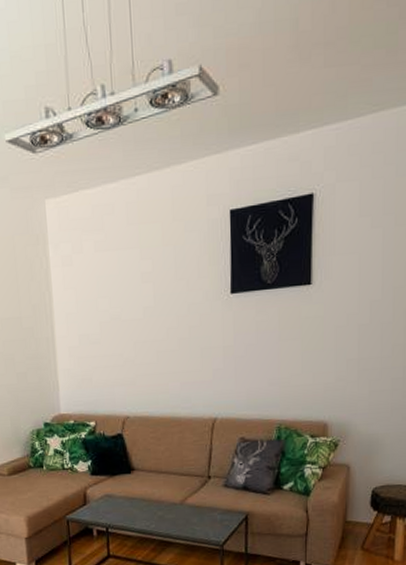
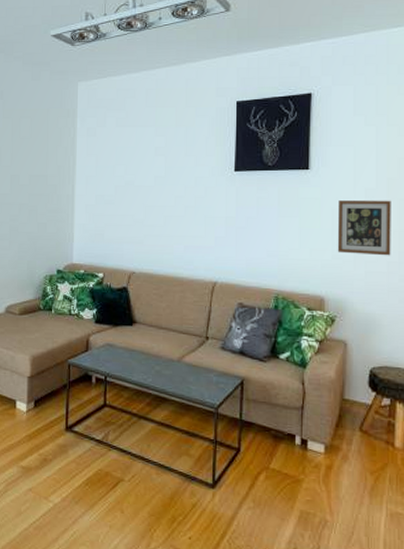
picture frame: none [341,311,397,374] -> present [337,199,391,256]

